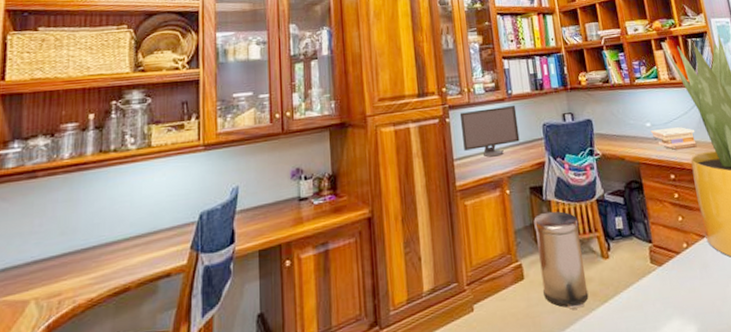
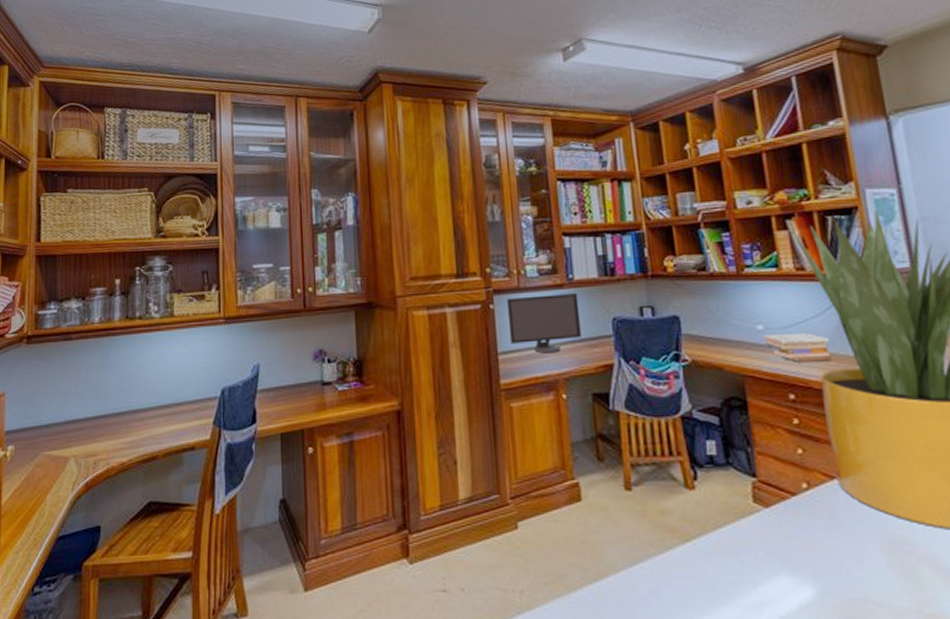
pedal bin: present [533,211,589,310] -> none [596,424,665,544]

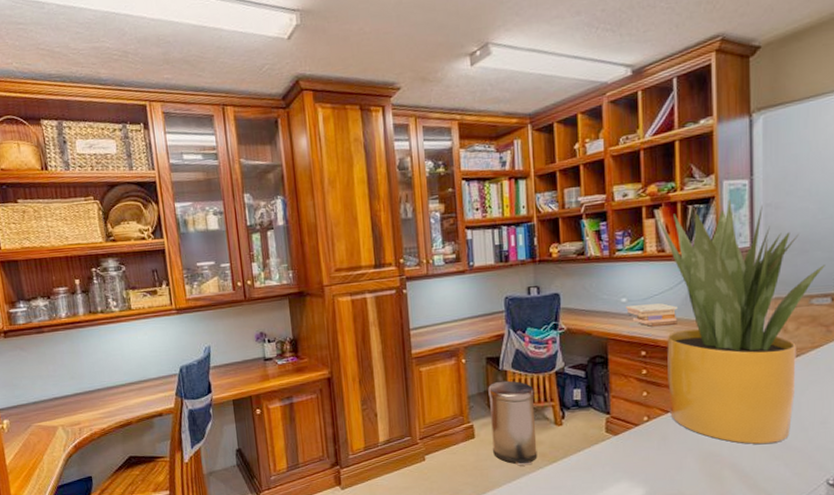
computer monitor: present [506,292,582,354] -> none [417,277,479,328]
pedal bin: none [596,424,665,544] -> present [488,380,538,466]

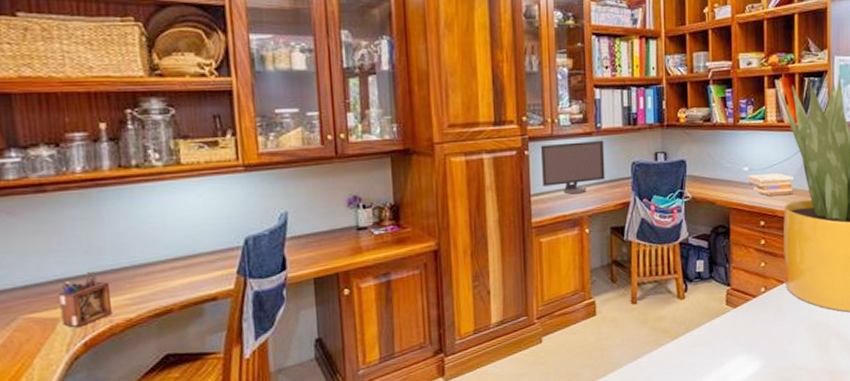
desk organizer: none [56,392,91,434] -> present [59,271,112,328]
computer monitor: none [417,277,479,328] -> present [540,139,605,195]
pedal bin: present [488,380,538,466] -> none [612,252,660,344]

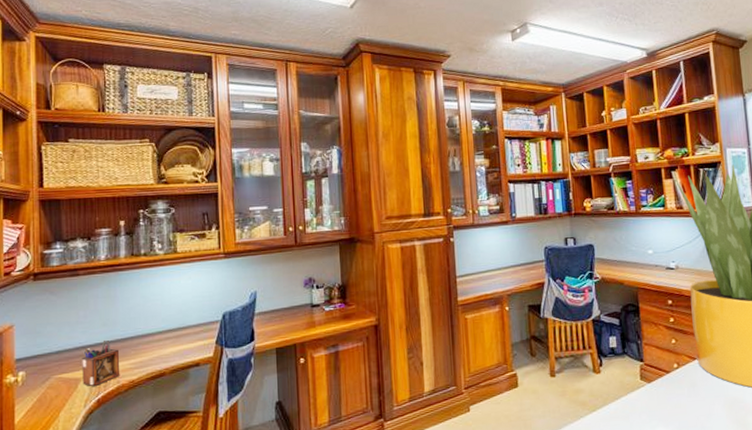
computer monitor: present [540,139,605,195] -> none [463,227,521,276]
books: present [748,173,793,198] -> none [652,255,698,278]

